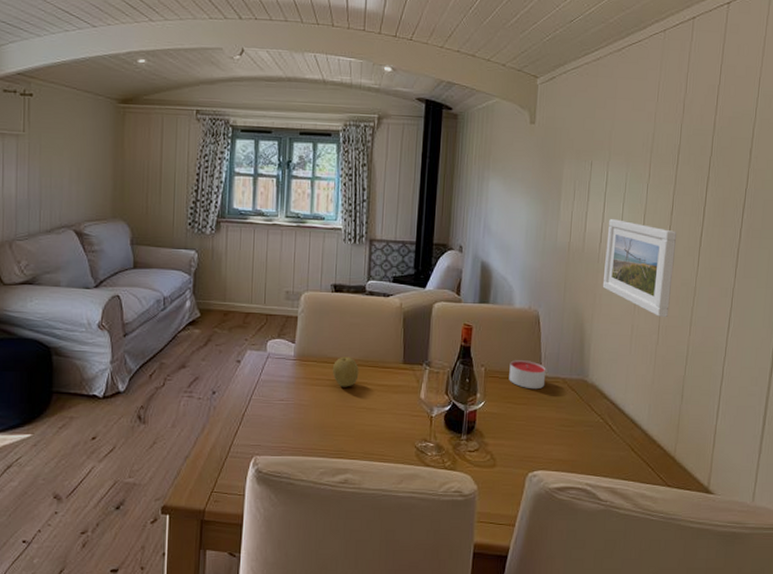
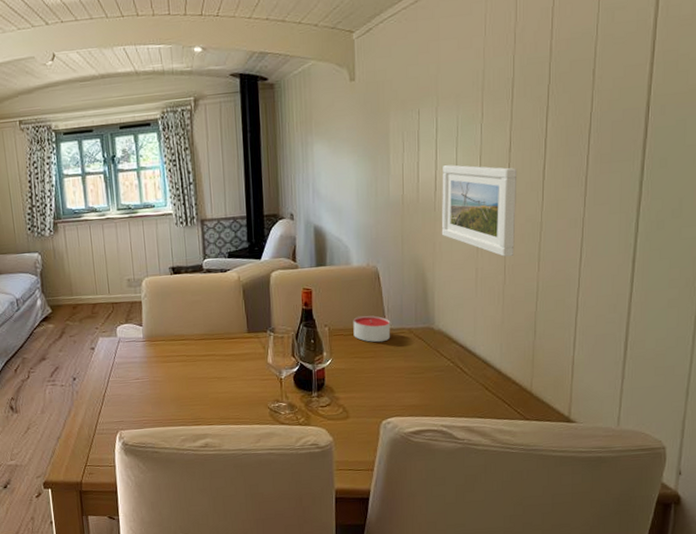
fruit: present [332,356,359,387] -> none [180,332,207,361]

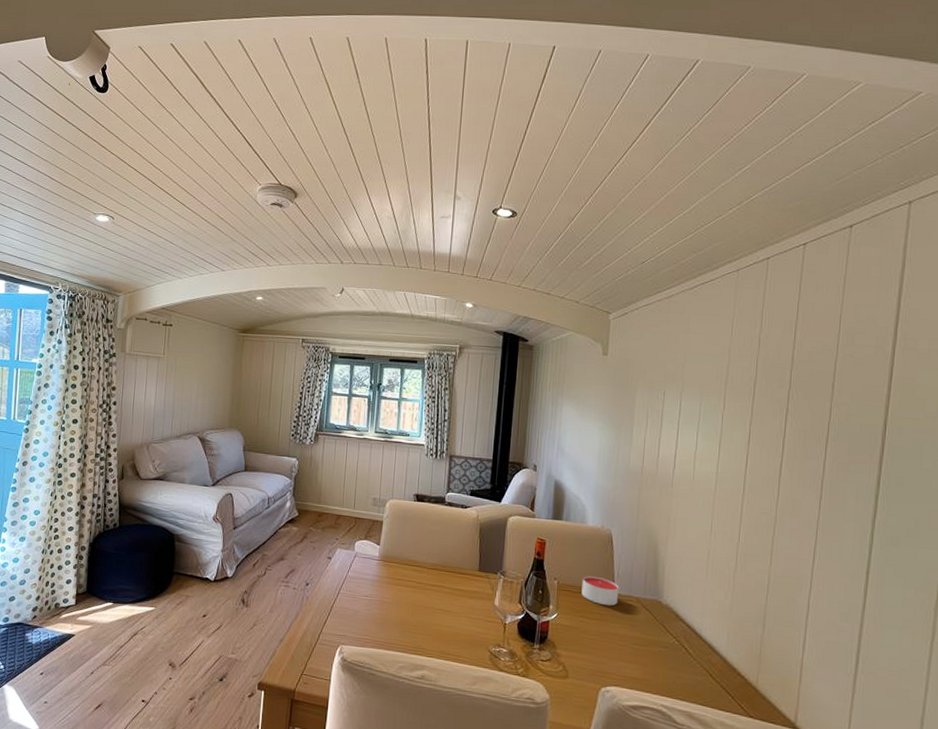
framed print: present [441,164,518,257] -> none [676,446,755,545]

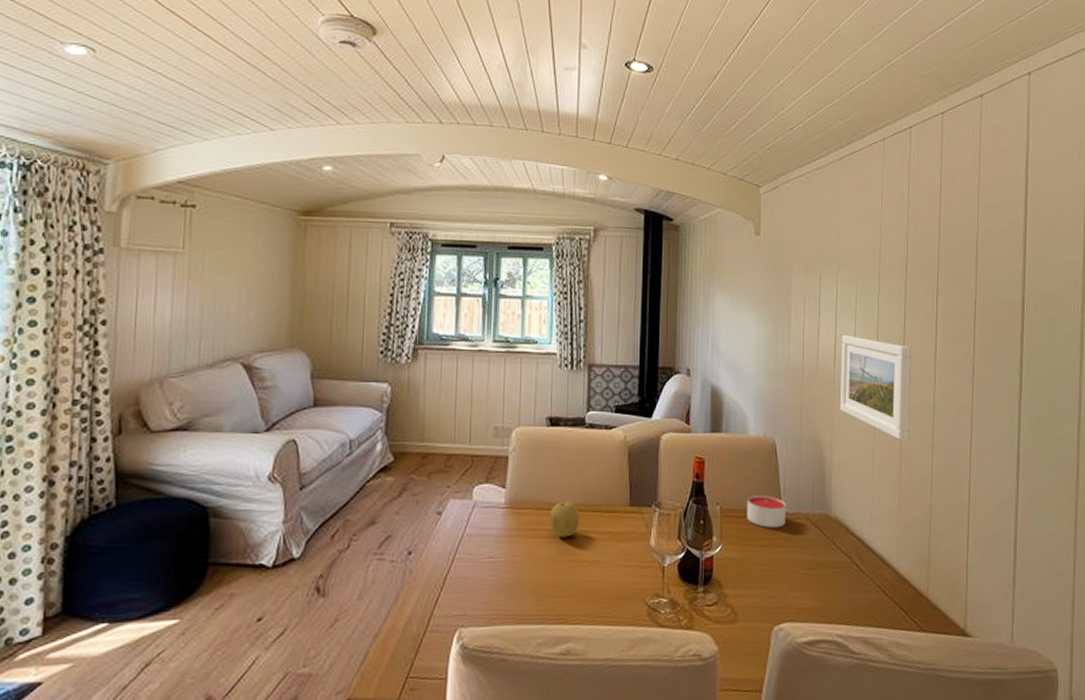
fruit: none [412,560,438,589] -> present [549,501,580,538]
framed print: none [676,446,755,545] -> present [839,335,912,441]

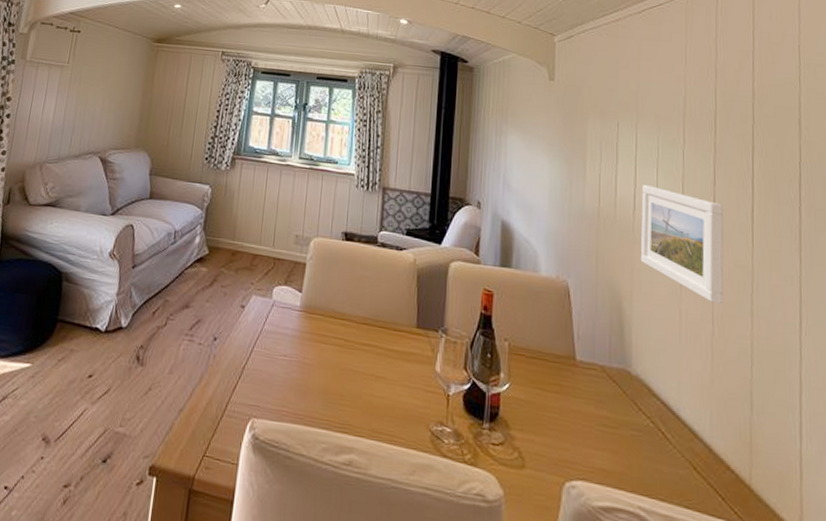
fruit: present [549,501,580,538] -> none [339,312,369,349]
candle: present [747,494,787,529] -> none [537,336,580,376]

